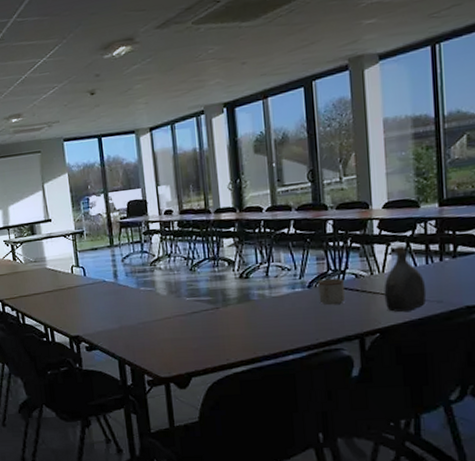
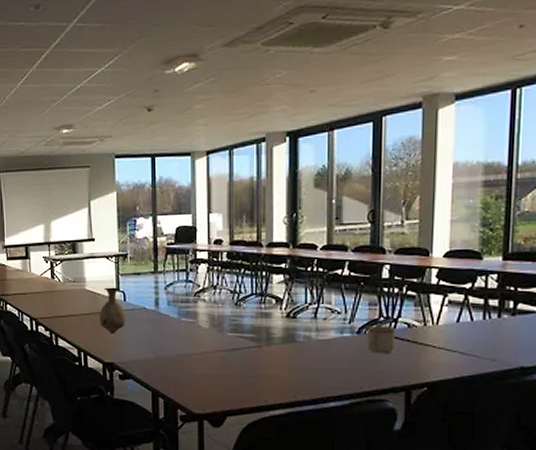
vase: none [61,263,88,309] -> present [99,287,126,334]
water jug: present [384,245,427,312] -> none [436,298,481,367]

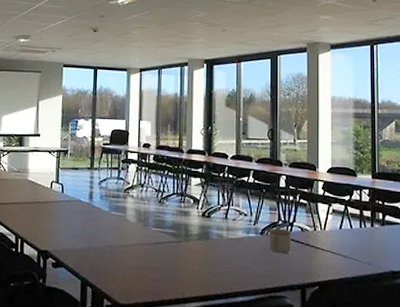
vase: present [99,287,126,334] -> none [38,179,63,223]

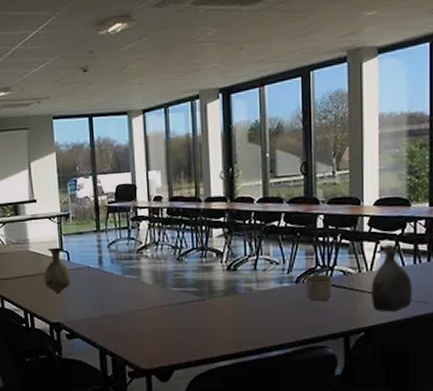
vase: none [38,179,63,223] -> present [44,247,71,294]
water jug: none [324,207,359,269] -> present [371,244,413,311]

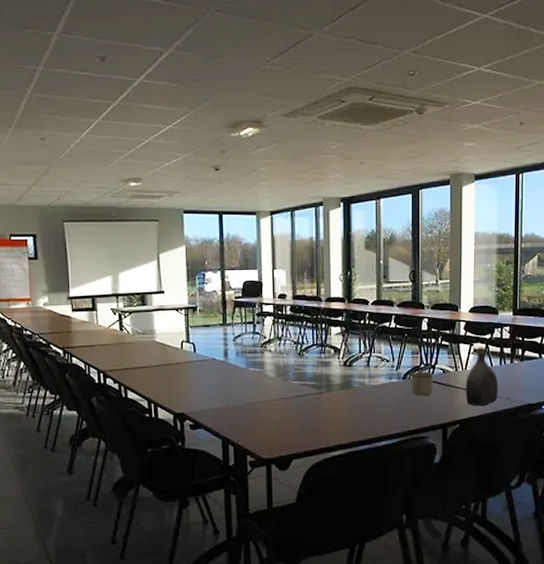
vase: present [44,247,71,294] -> none [169,339,197,385]

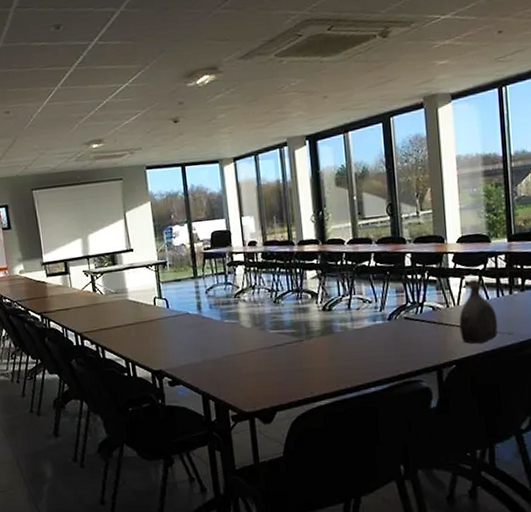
mug: present [411,371,434,397] -> none [397,310,423,338]

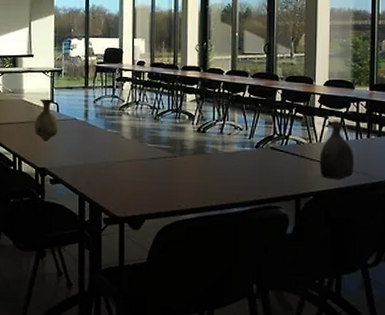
vase: none [143,295,171,342] -> present [34,99,59,142]

